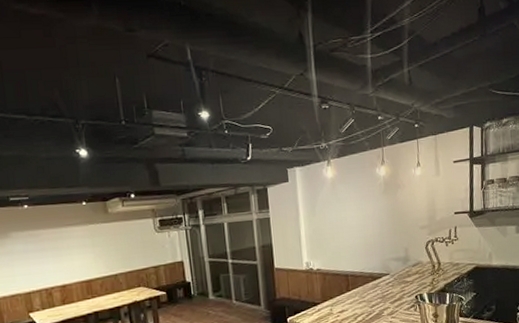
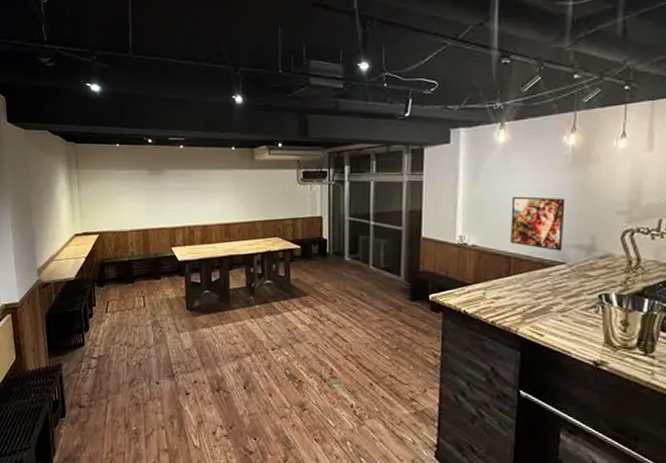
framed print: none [343,220,386,265] -> present [510,196,565,251]

